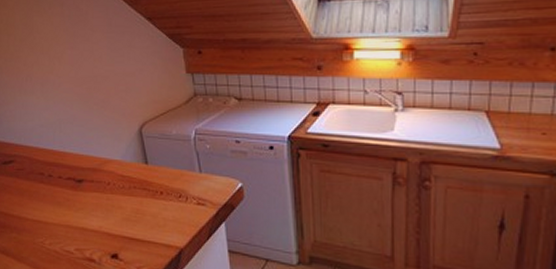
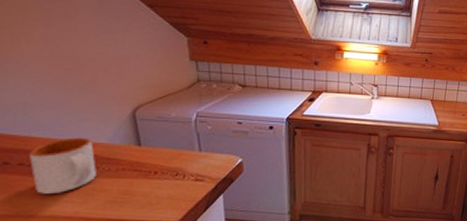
mug: none [64,153,114,207] -> present [28,137,97,194]

